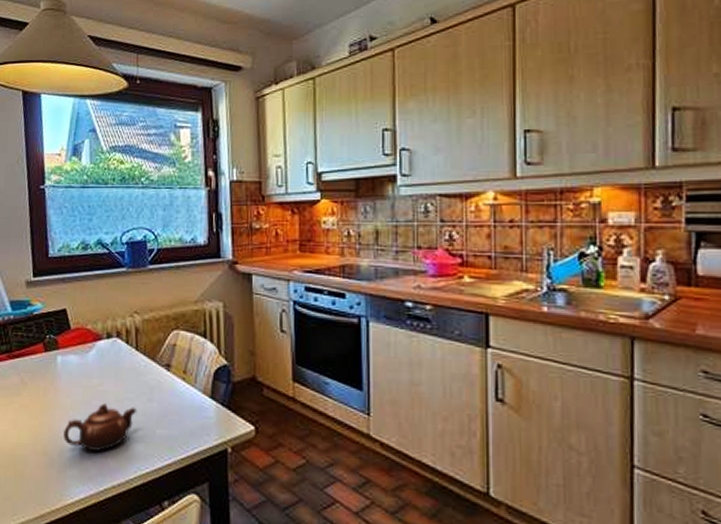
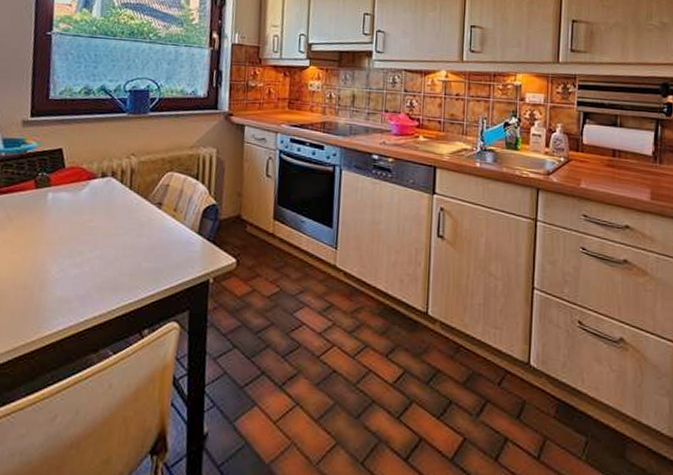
teapot: present [63,403,137,452] -> none [46,238,126,285]

